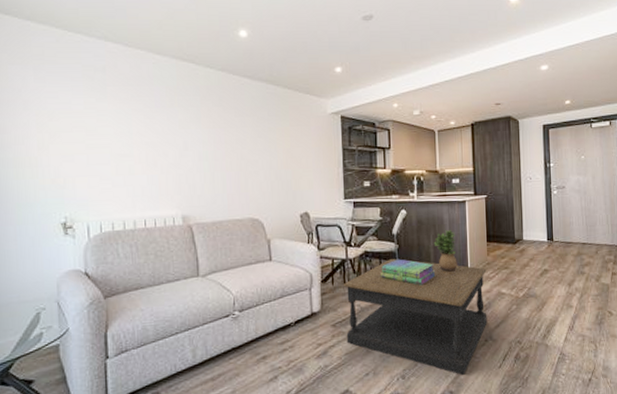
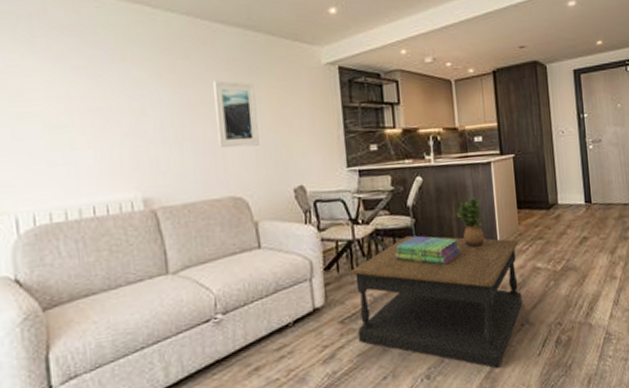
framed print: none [240,124,274,179] -> present [213,80,259,149]

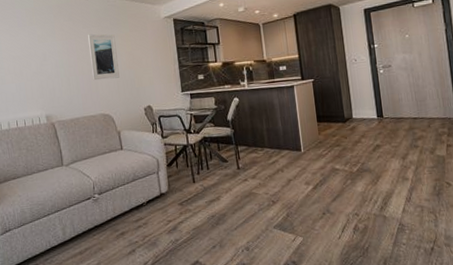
coffee table: present [350,236,523,369] -> none [186,142,324,246]
stack of books: present [394,235,461,266] -> none [218,142,271,165]
potted plant: present [456,197,485,250] -> none [266,113,291,154]

